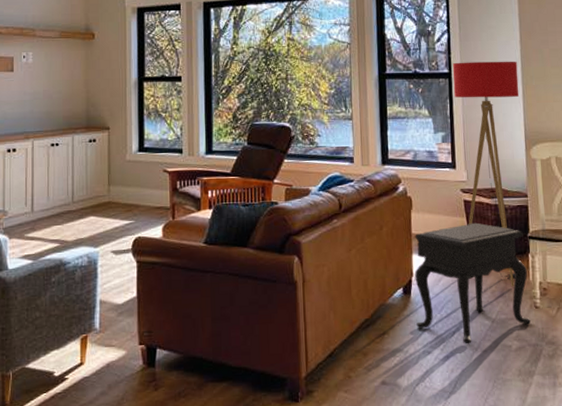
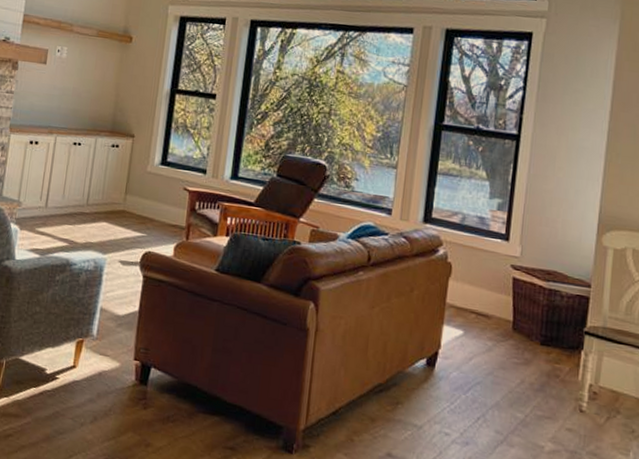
side table: present [415,222,531,344] -> none [436,303,579,435]
floor lamp: present [452,61,519,287] -> none [514,124,603,384]

